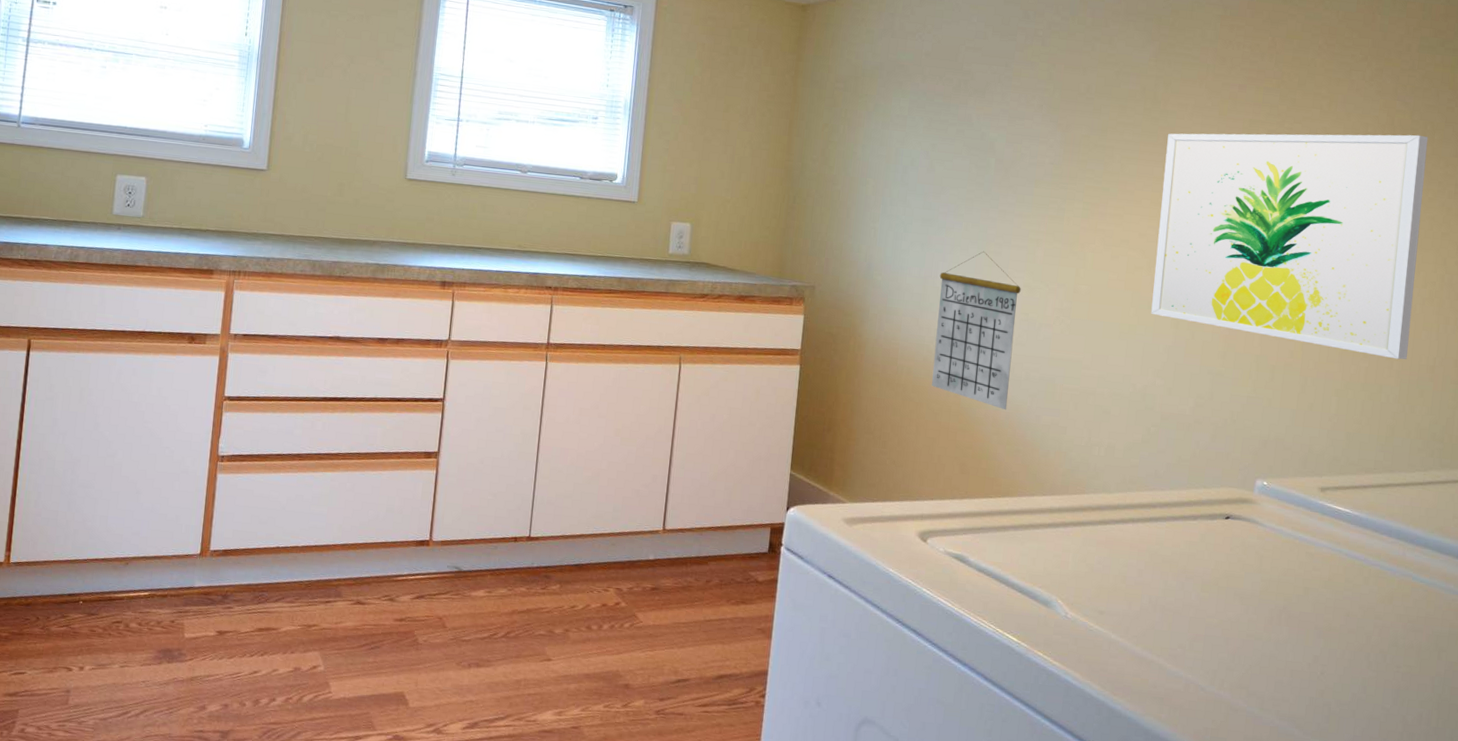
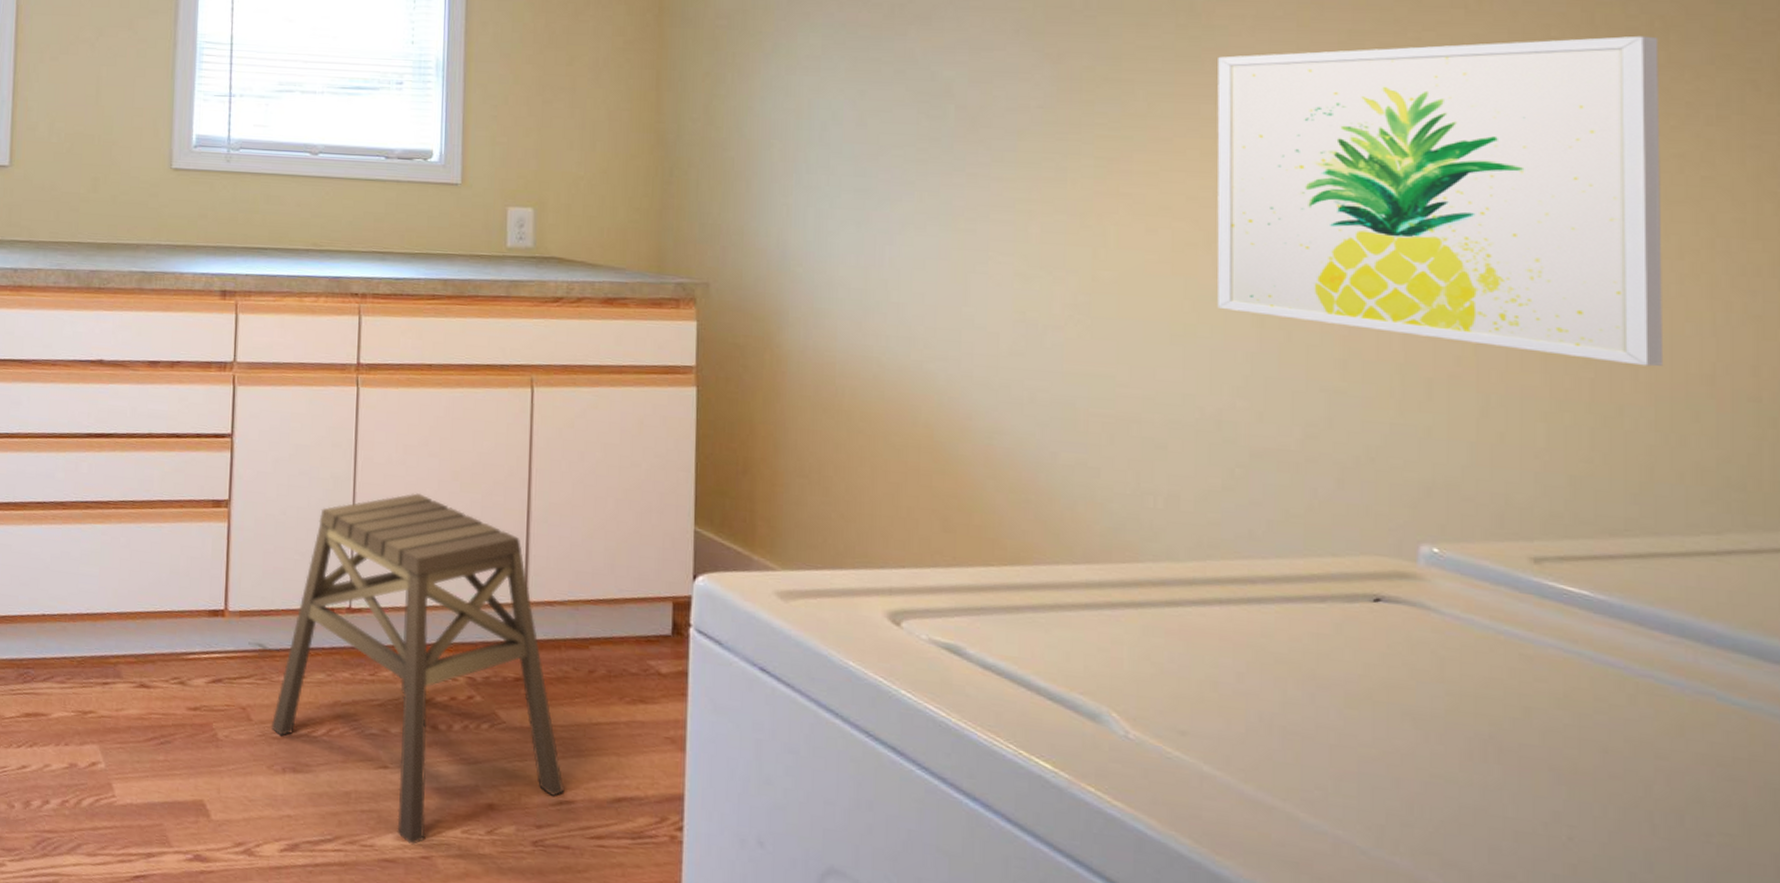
stool: none [461,446,683,719] -> present [270,493,565,845]
calendar: present [931,251,1021,411] -> none [887,229,1011,445]

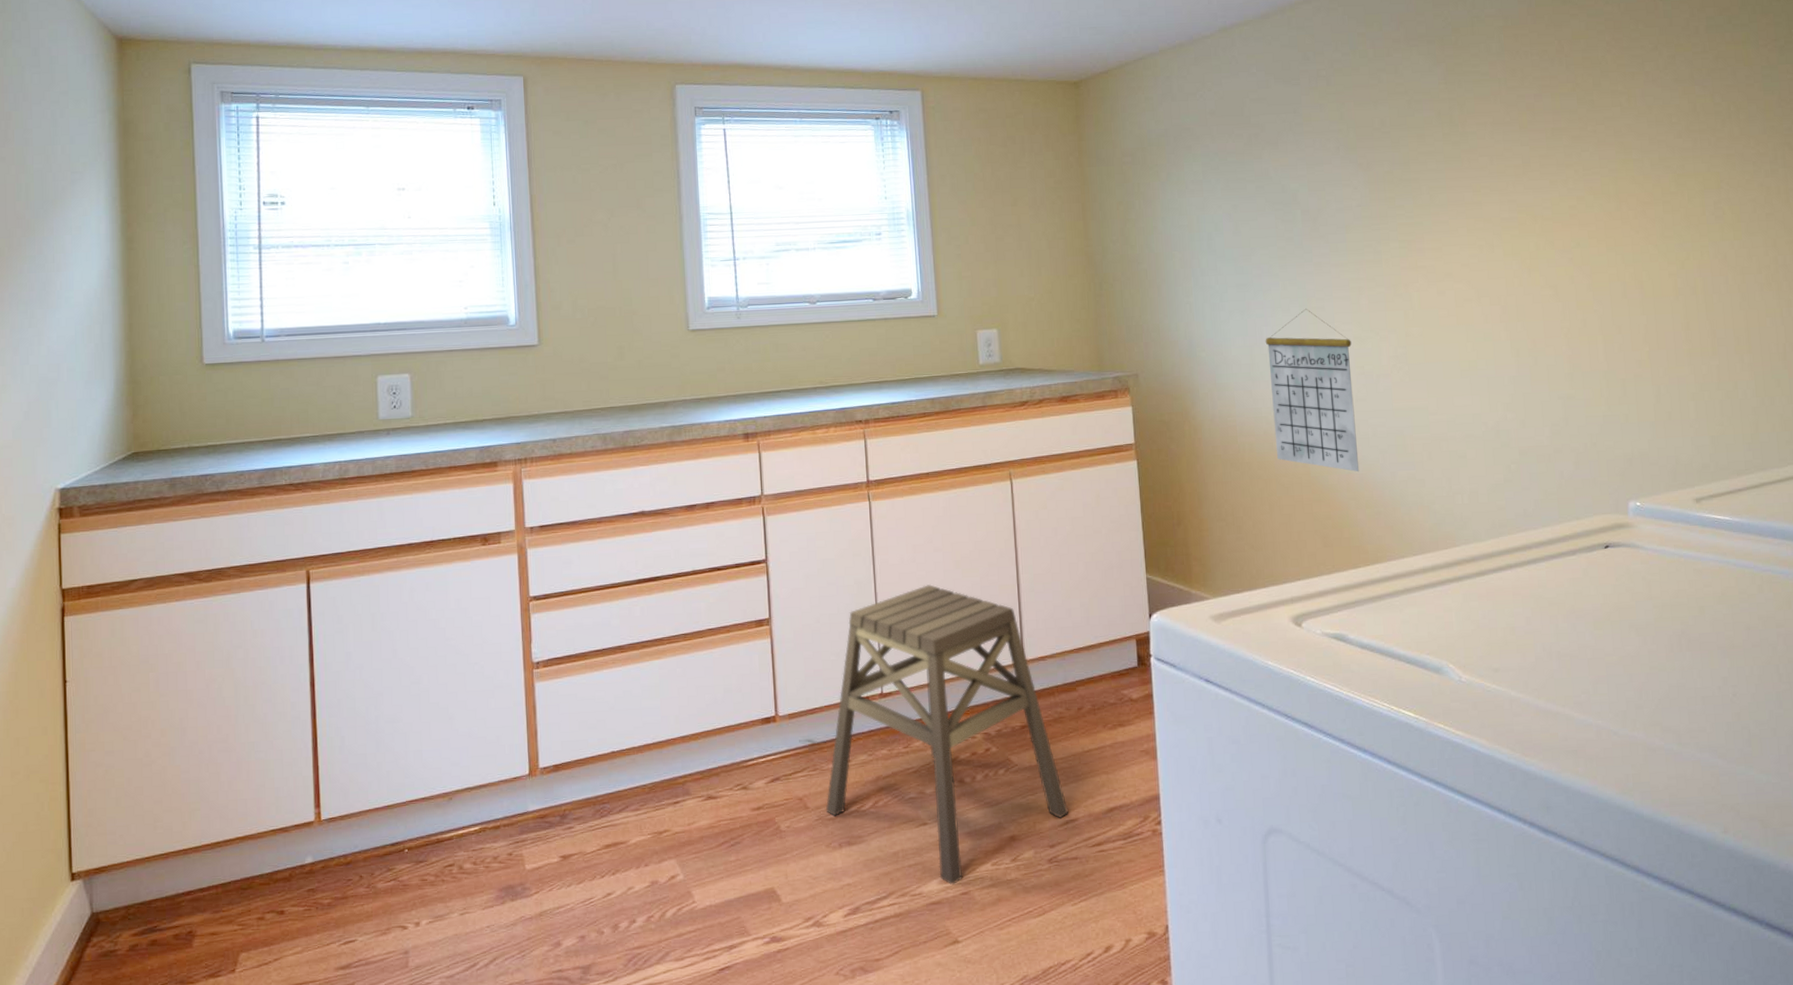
calendar: none [887,229,1011,445] -> present [1265,308,1360,472]
wall art: present [1217,35,1664,367] -> none [1472,117,1757,352]

